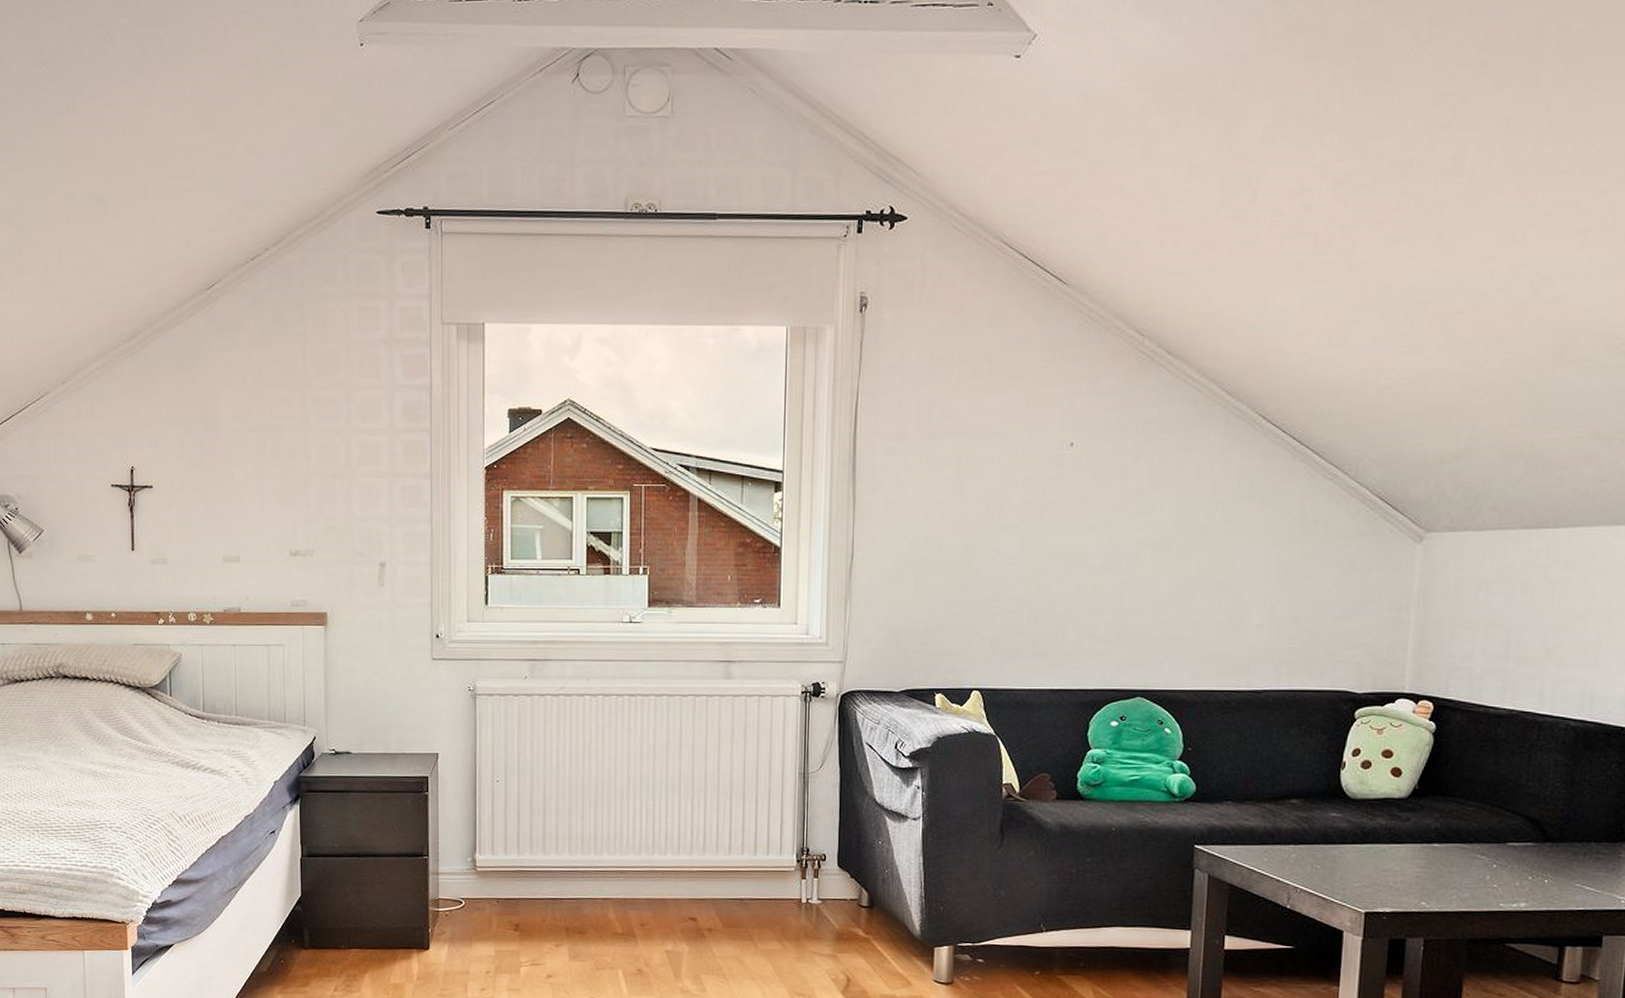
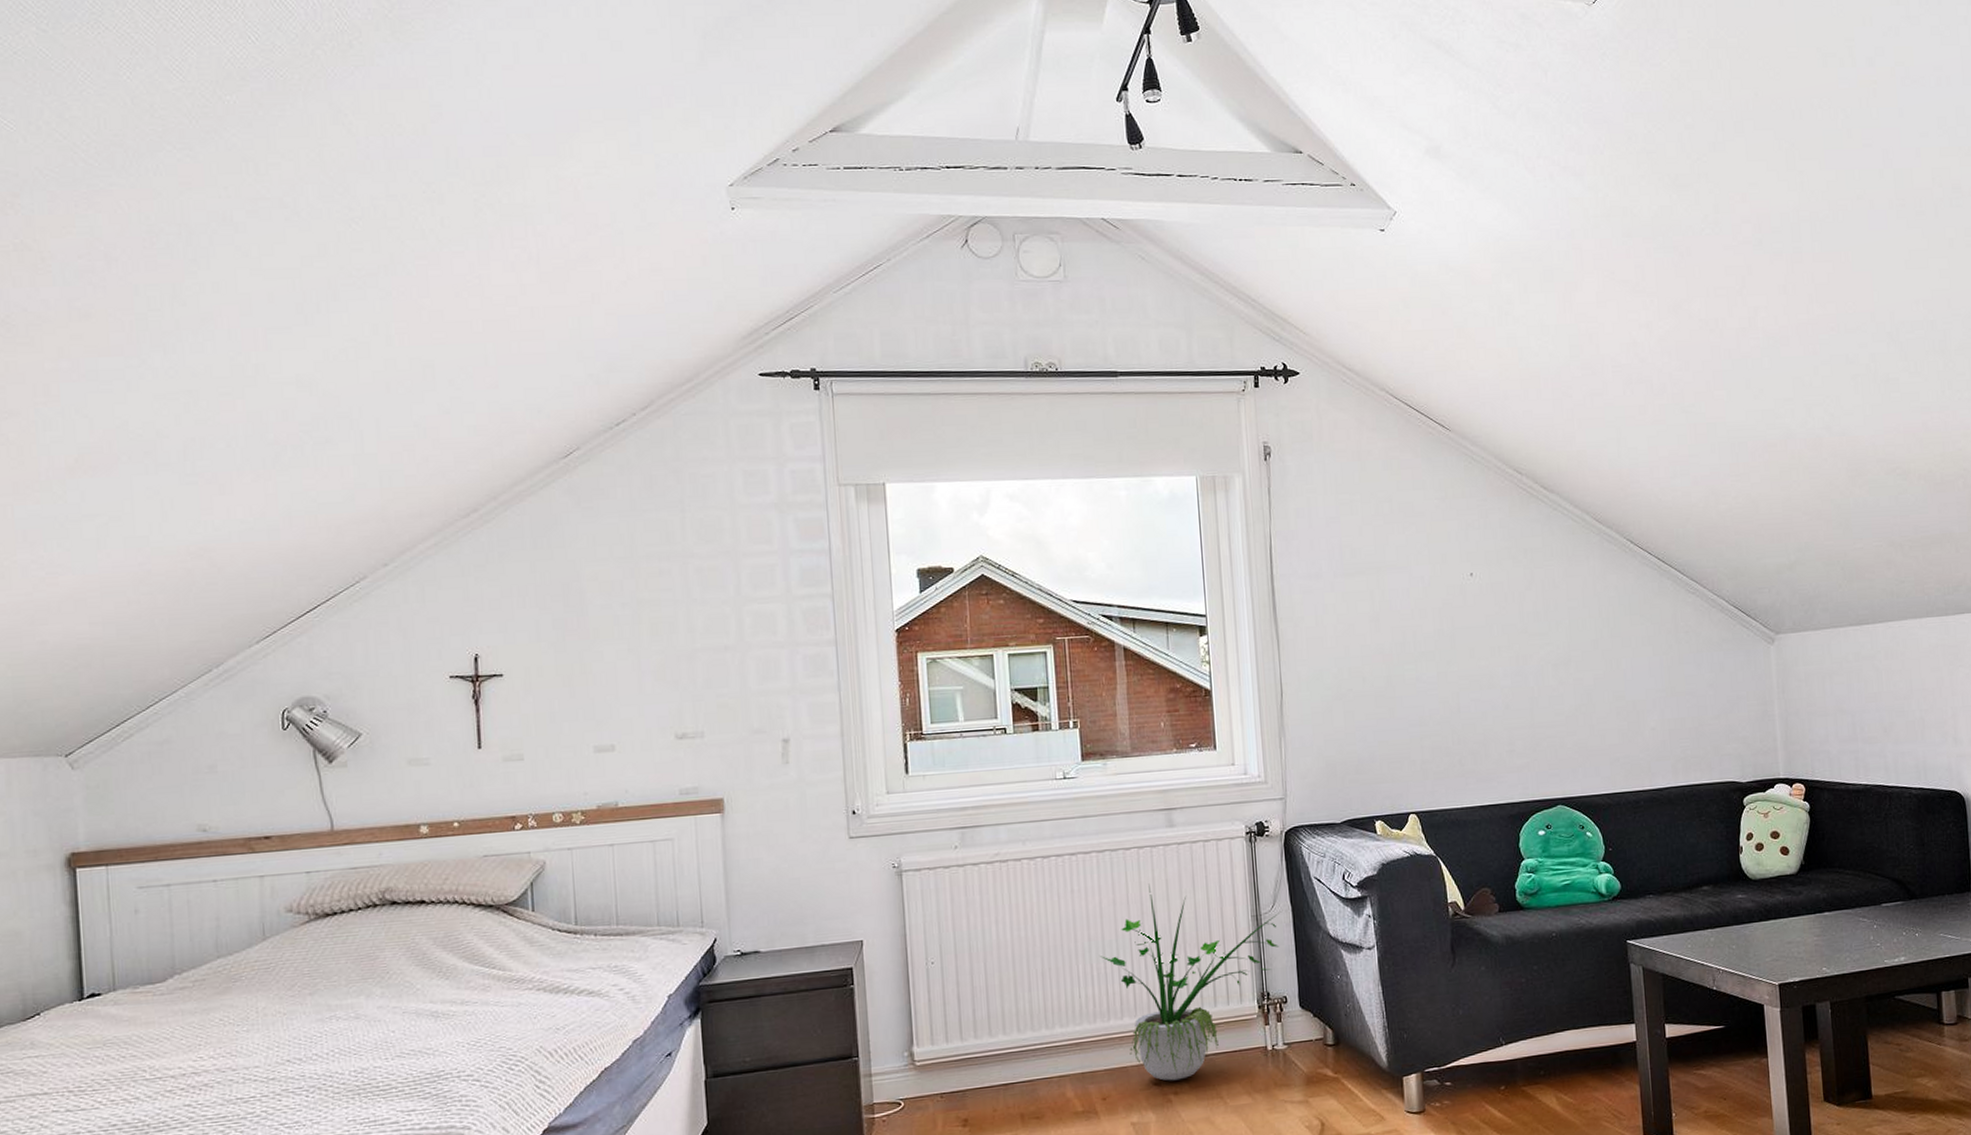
potted plant: none [650,731,828,918] -> present [1100,883,1281,1081]

